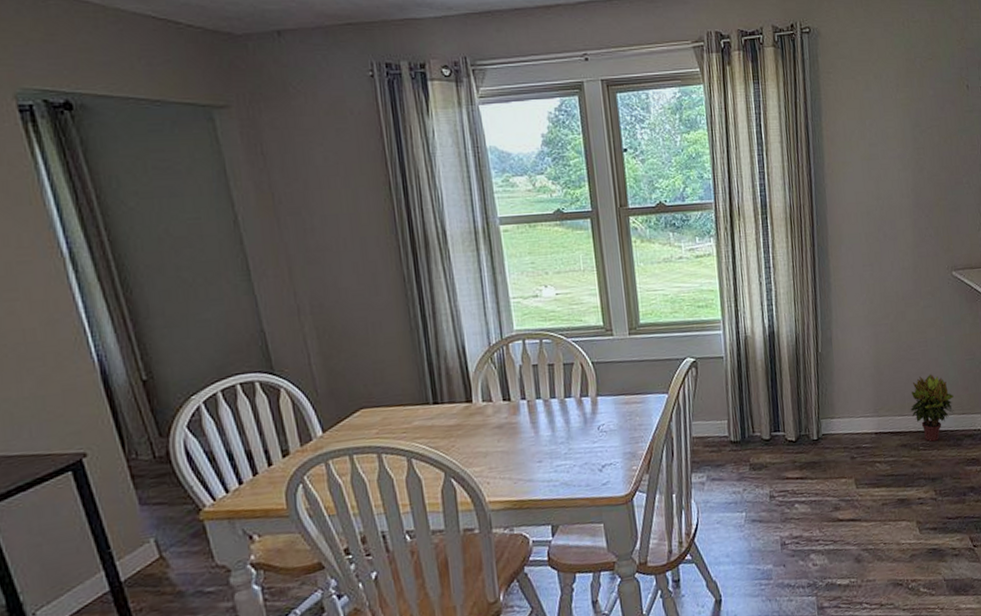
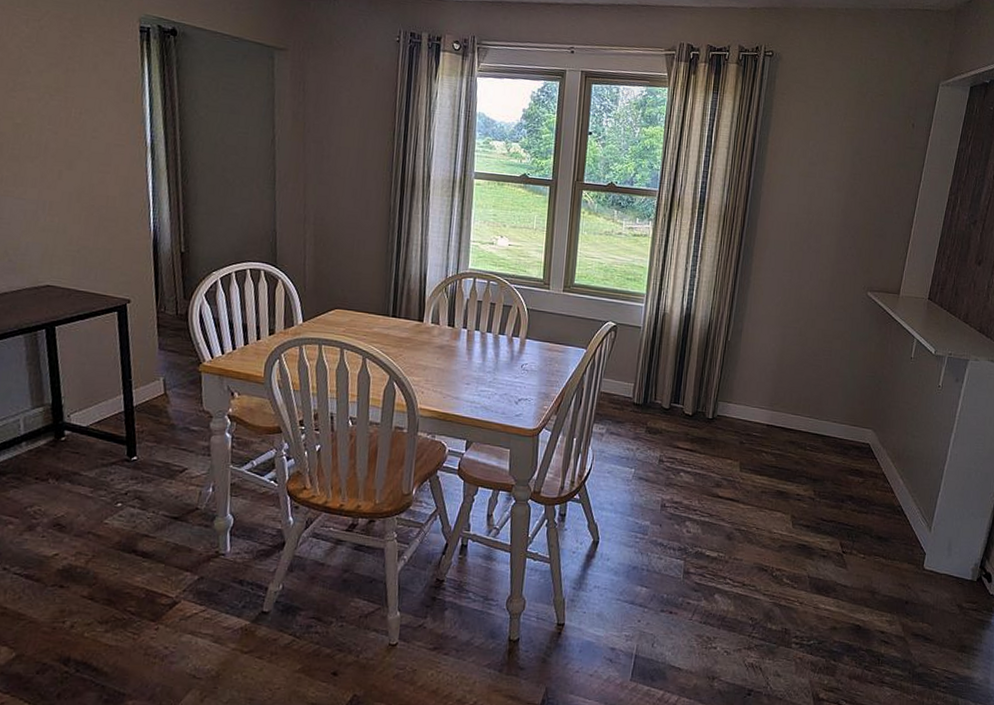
potted plant: present [910,374,955,442] -> none [804,382,848,445]

